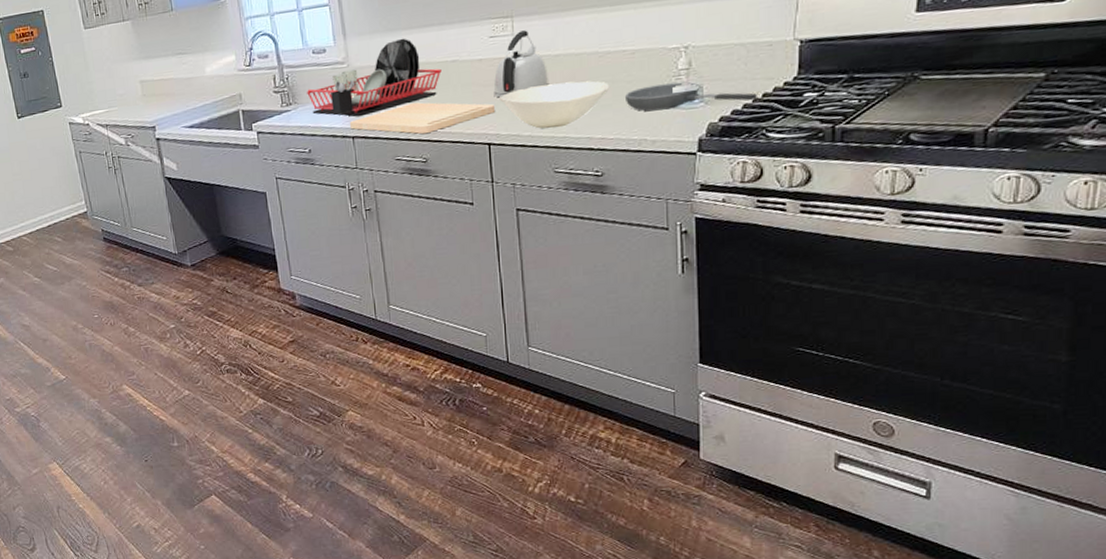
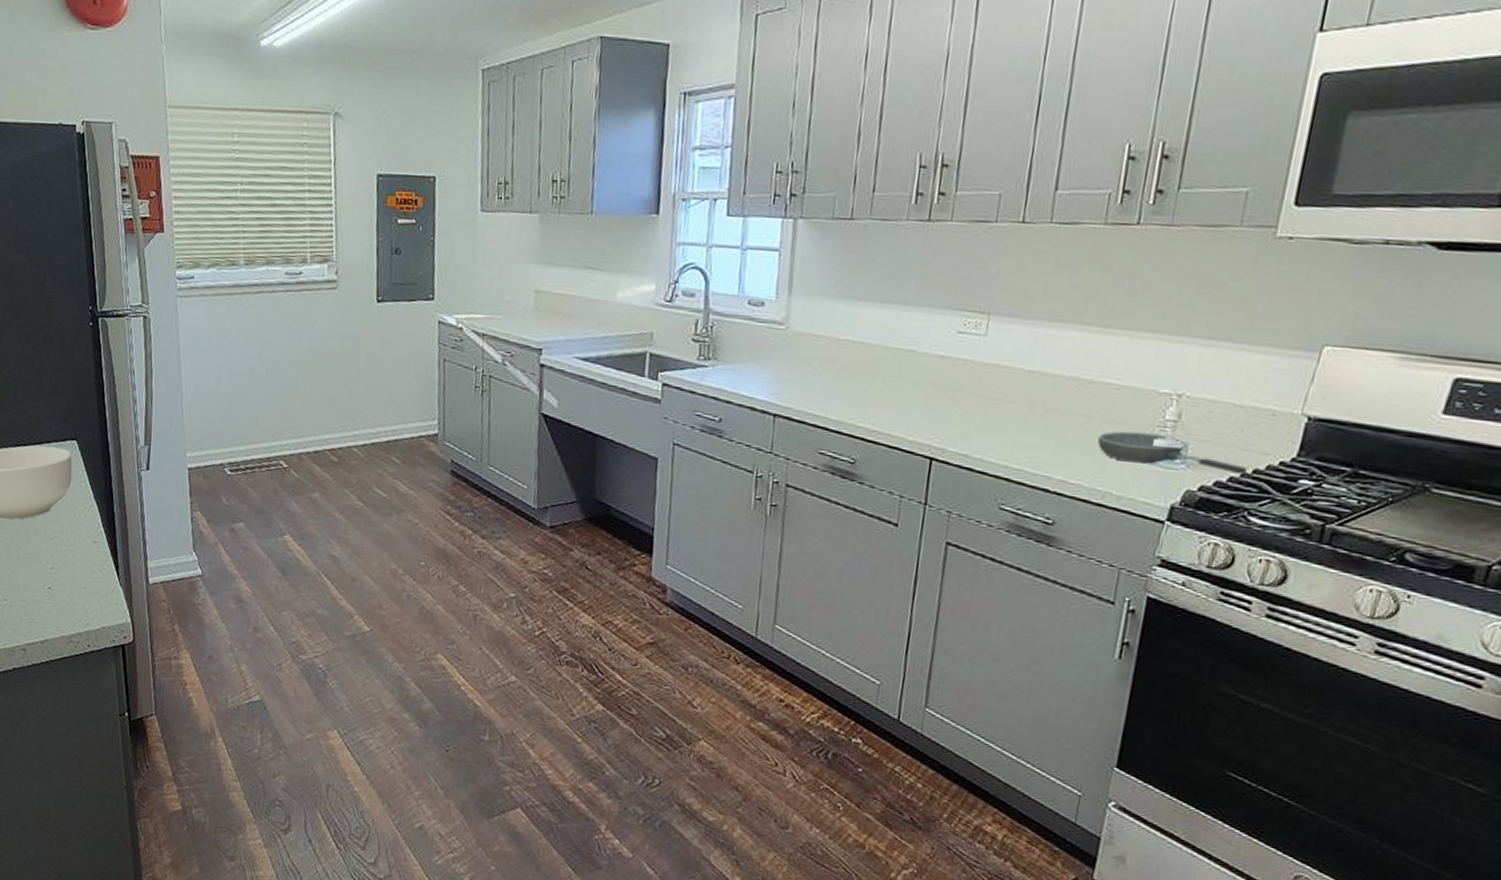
dish rack: present [307,38,442,117] -> none [731,310,895,393]
cutting board: present [350,102,496,134] -> none [774,389,948,431]
kettle: present [493,30,550,98] -> none [948,333,1017,407]
bowl: present [499,80,610,129] -> none [954,401,1084,458]

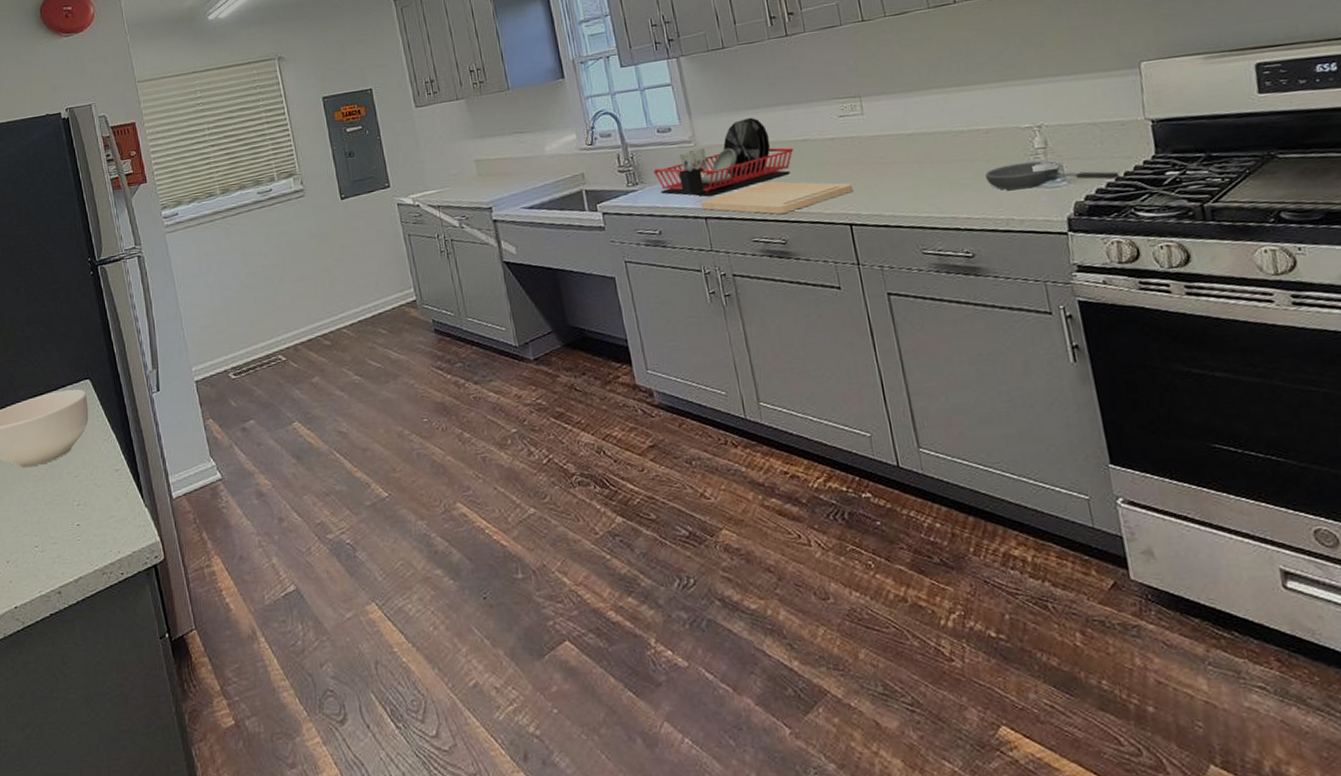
dish rack: none [731,310,895,393] -> present [653,117,793,197]
cutting board: none [774,389,948,431] -> present [701,181,854,215]

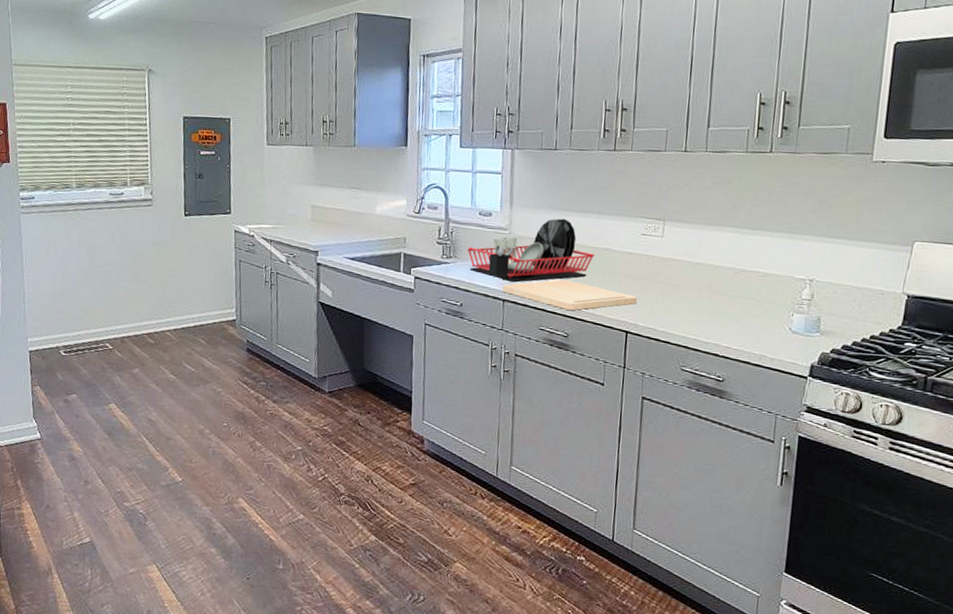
frying pan: present [984,160,1119,190] -> none [752,308,866,340]

